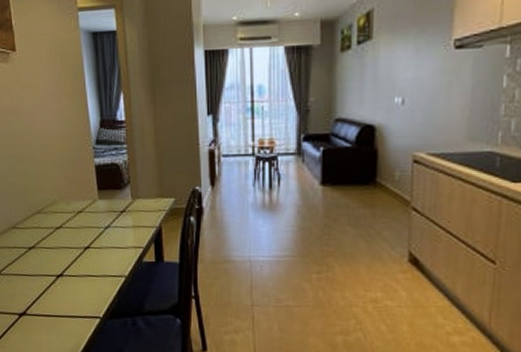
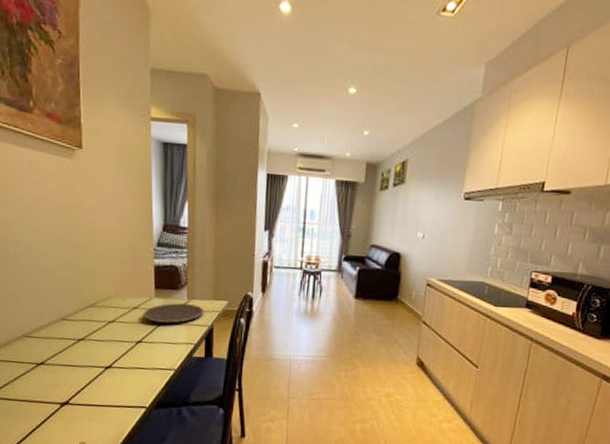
plate: none [88,204,151,226] -> present [143,303,205,324]

